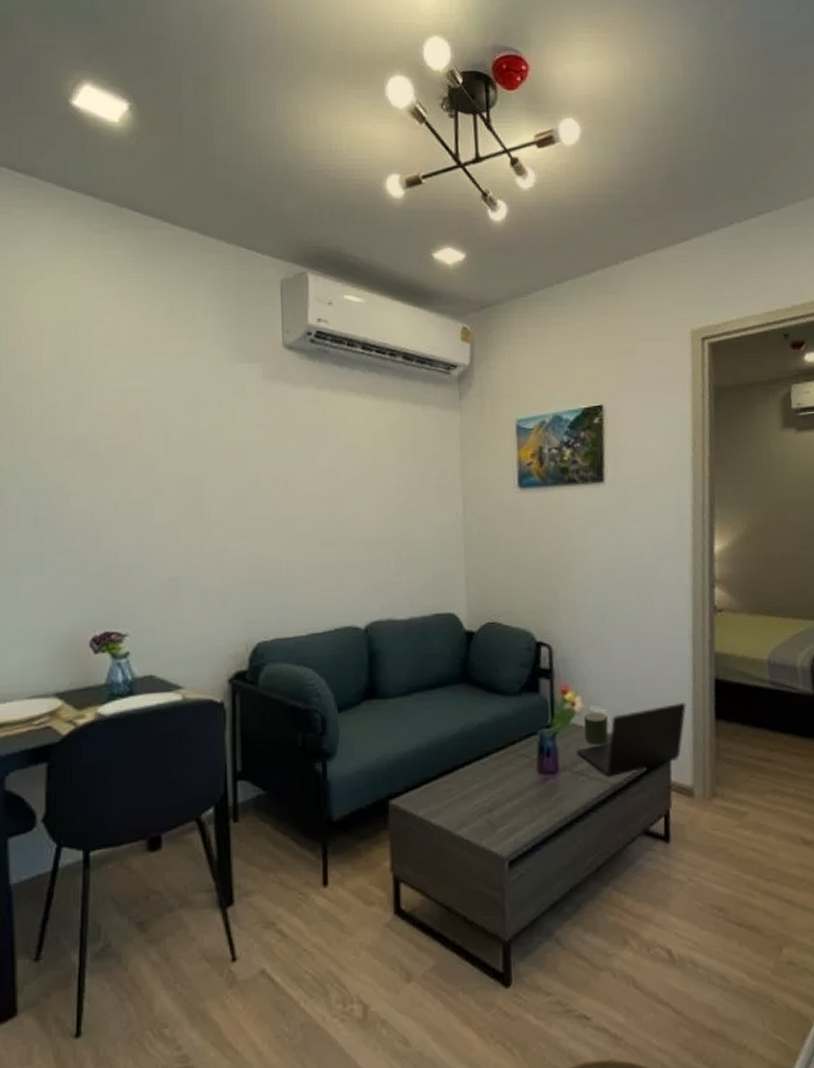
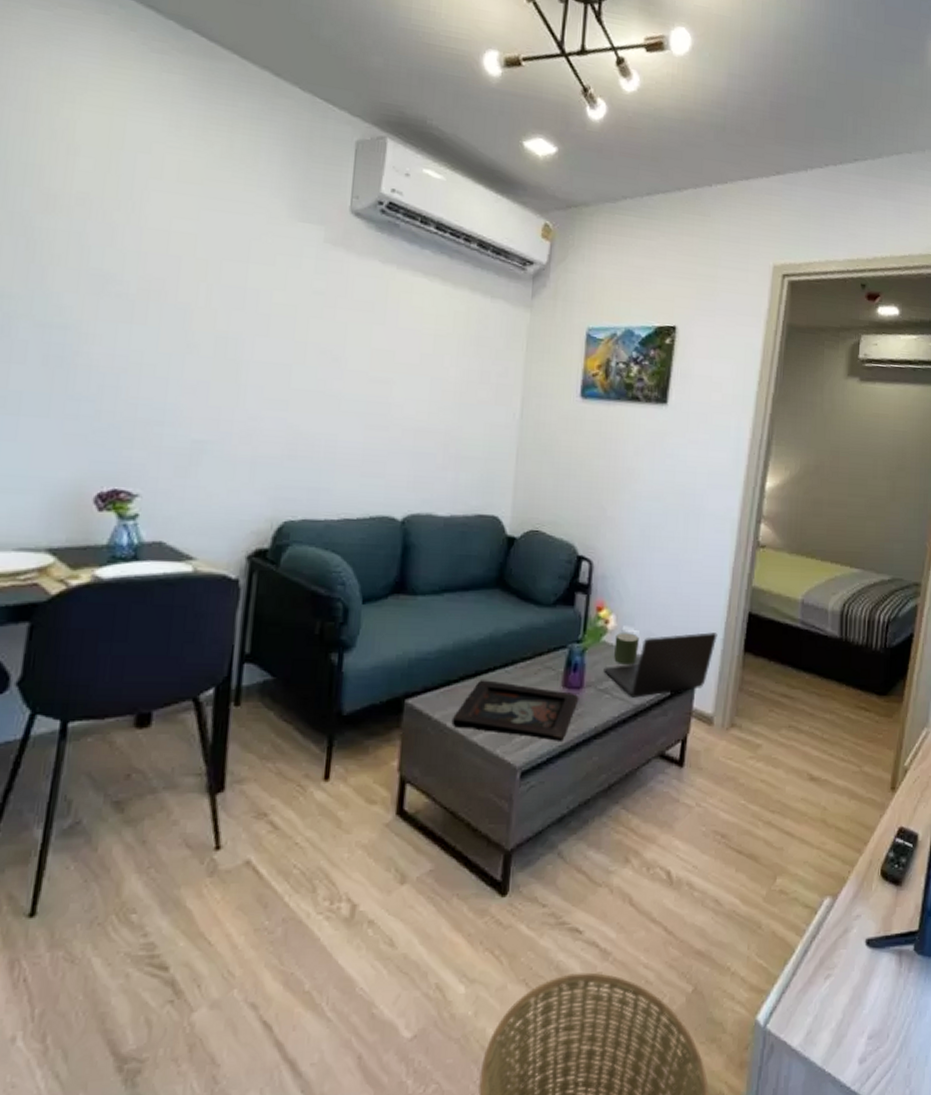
decorative tray: none [435,773,556,829] -> present [451,680,579,743]

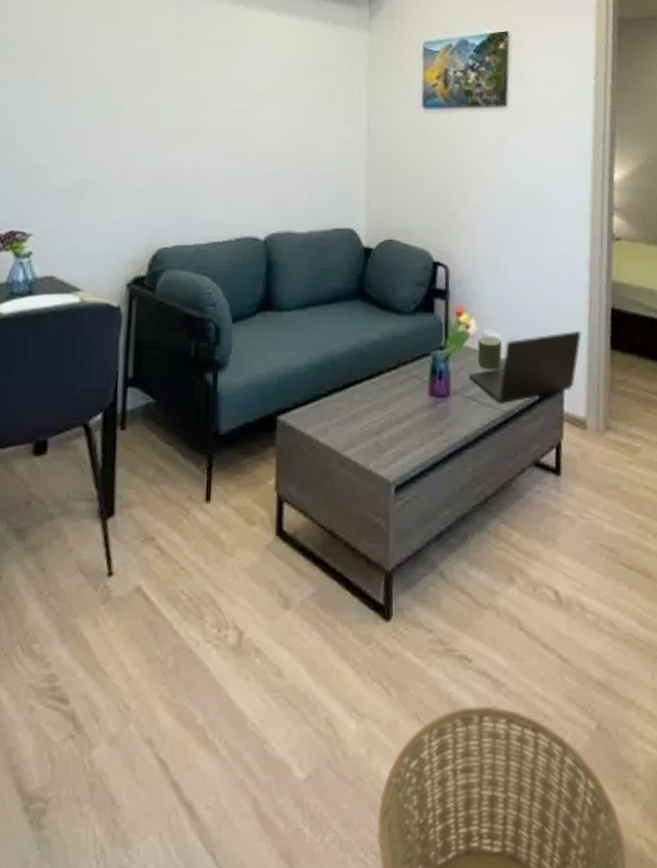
decorative tray: present [451,680,579,743] -> none [323,392,447,454]

